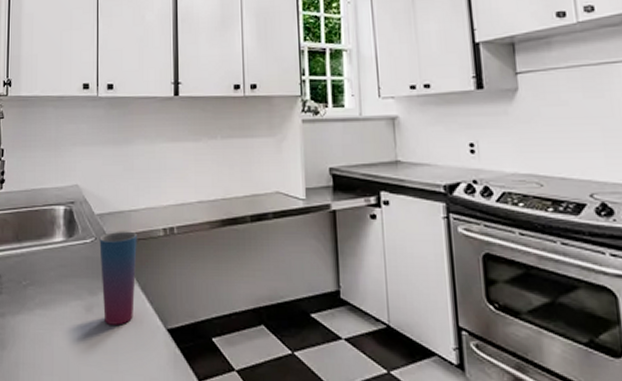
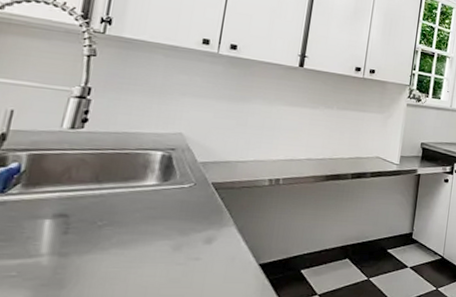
cup: present [99,231,137,325] -> none [193,178,242,262]

